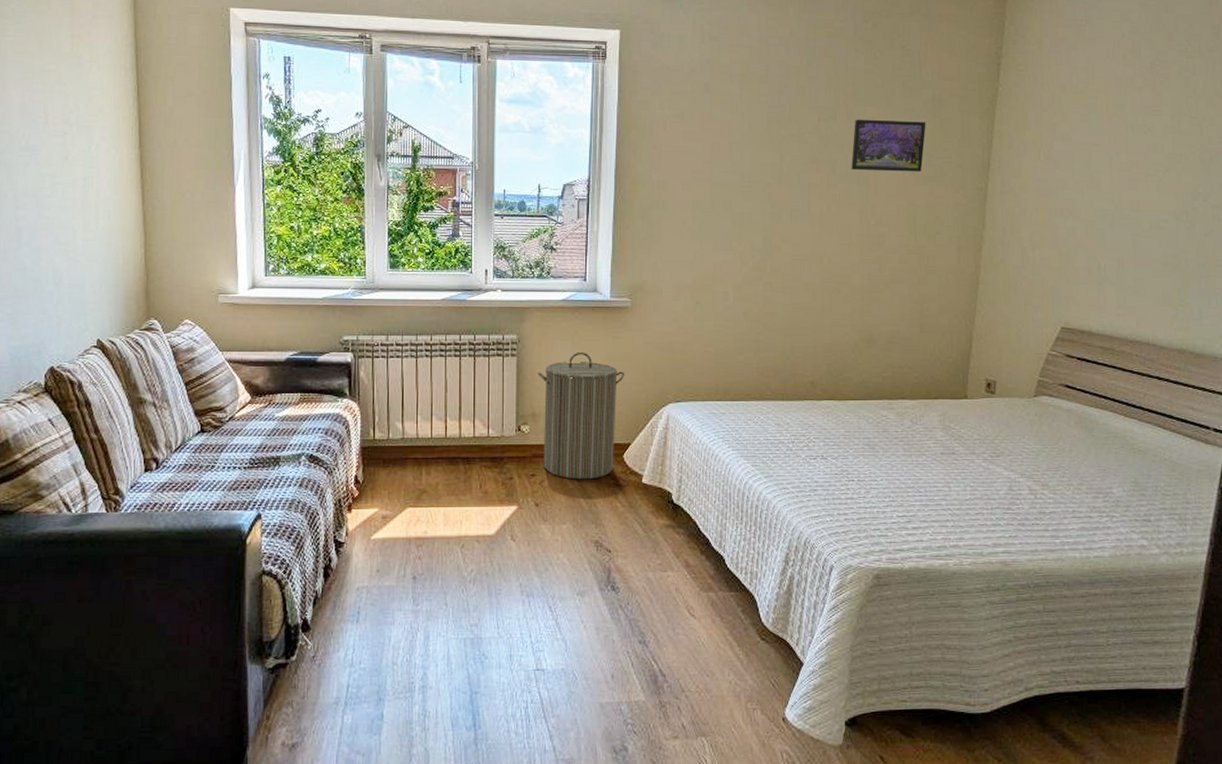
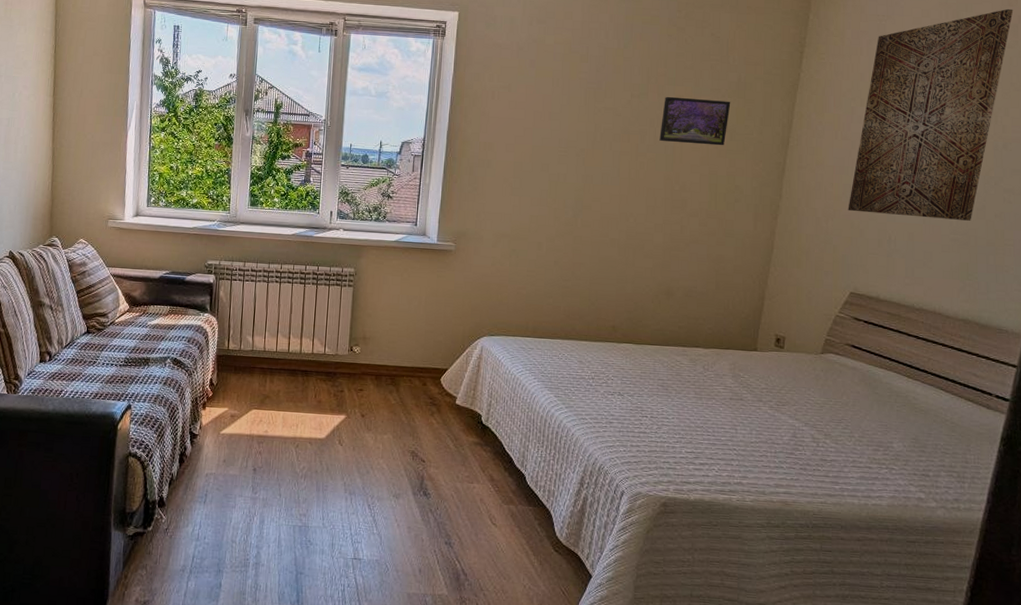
laundry hamper: present [538,351,625,480] -> none [370,286,446,398]
wall art: none [1054,8,1214,242] -> present [848,8,1013,221]

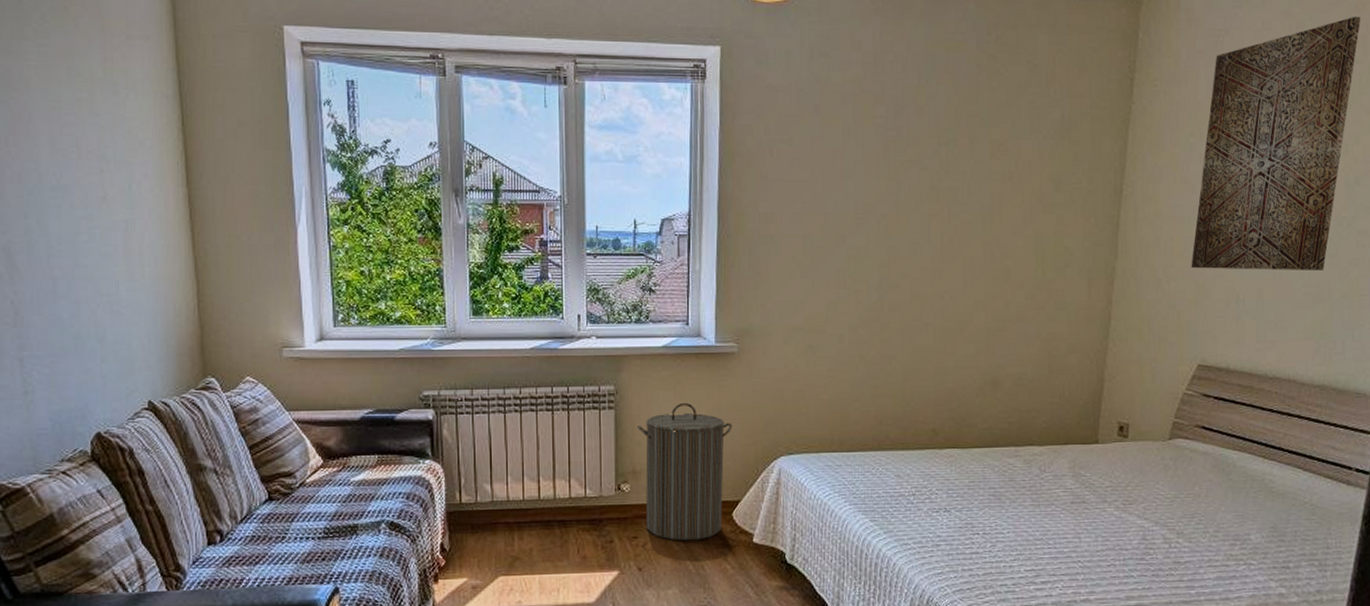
laundry hamper: none [370,286,446,398] -> present [638,402,733,541]
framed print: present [659,96,731,146] -> none [974,142,1055,200]

